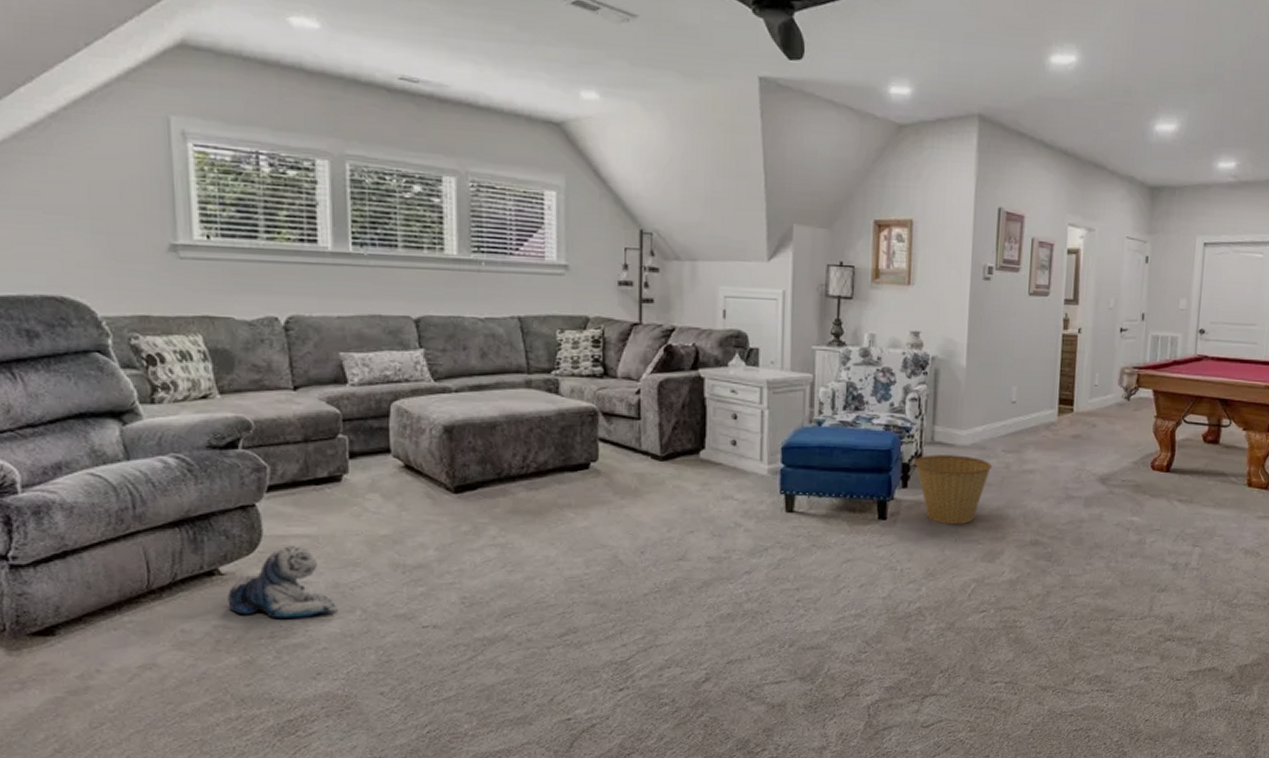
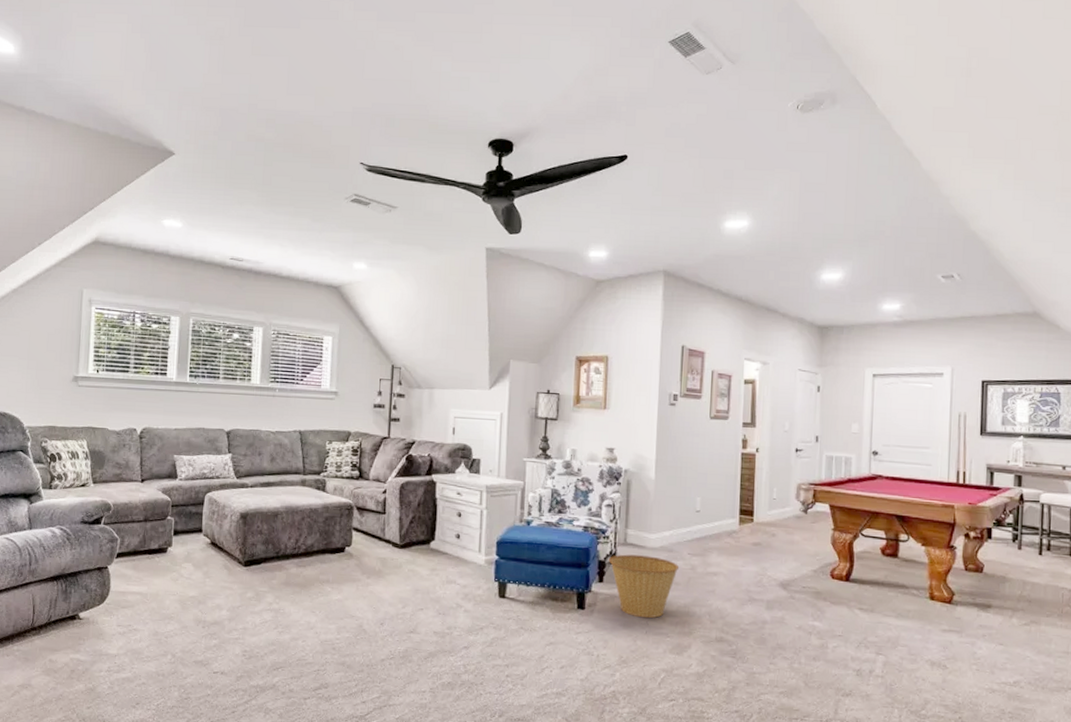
plush toy: present [227,546,336,620] -> none [82,600,154,658]

